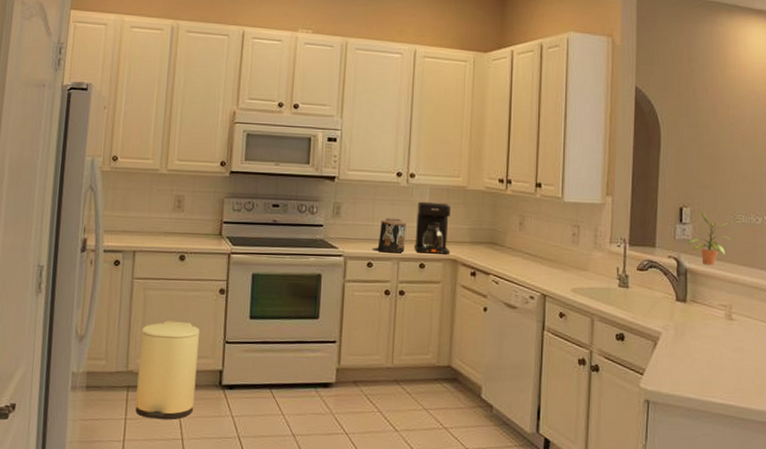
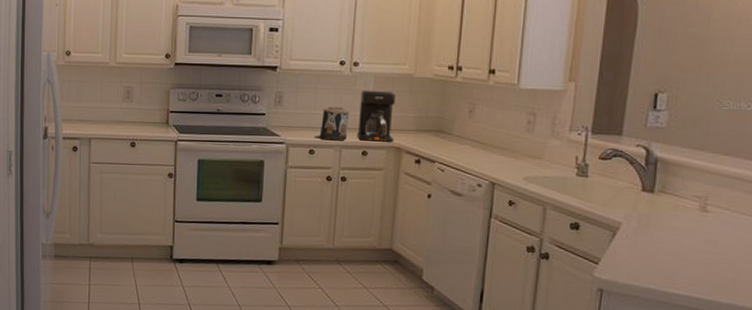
pedal bin: present [135,321,200,419] -> none [97,201,152,287]
potted plant: present [688,210,731,266] -> none [661,96,714,155]

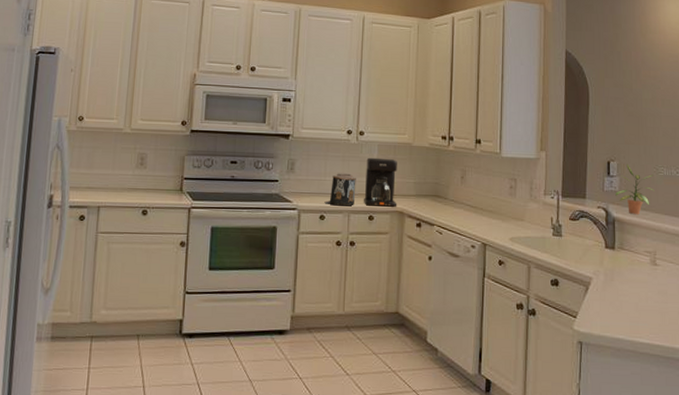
potted plant: none [661,96,714,155] -> present [615,164,655,215]

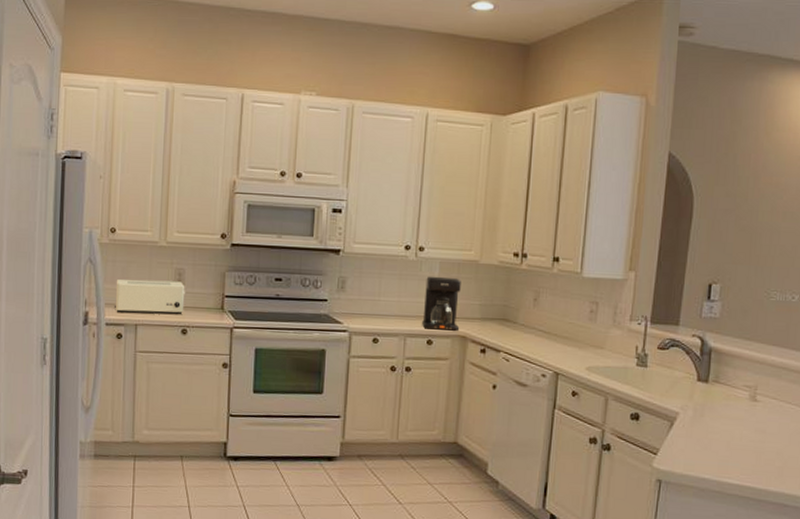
toaster: none [79,164,148,197] -> present [115,279,186,315]
canister: present [324,173,356,206] -> none [378,293,414,329]
potted plant: present [615,164,655,215] -> none [715,287,763,345]

